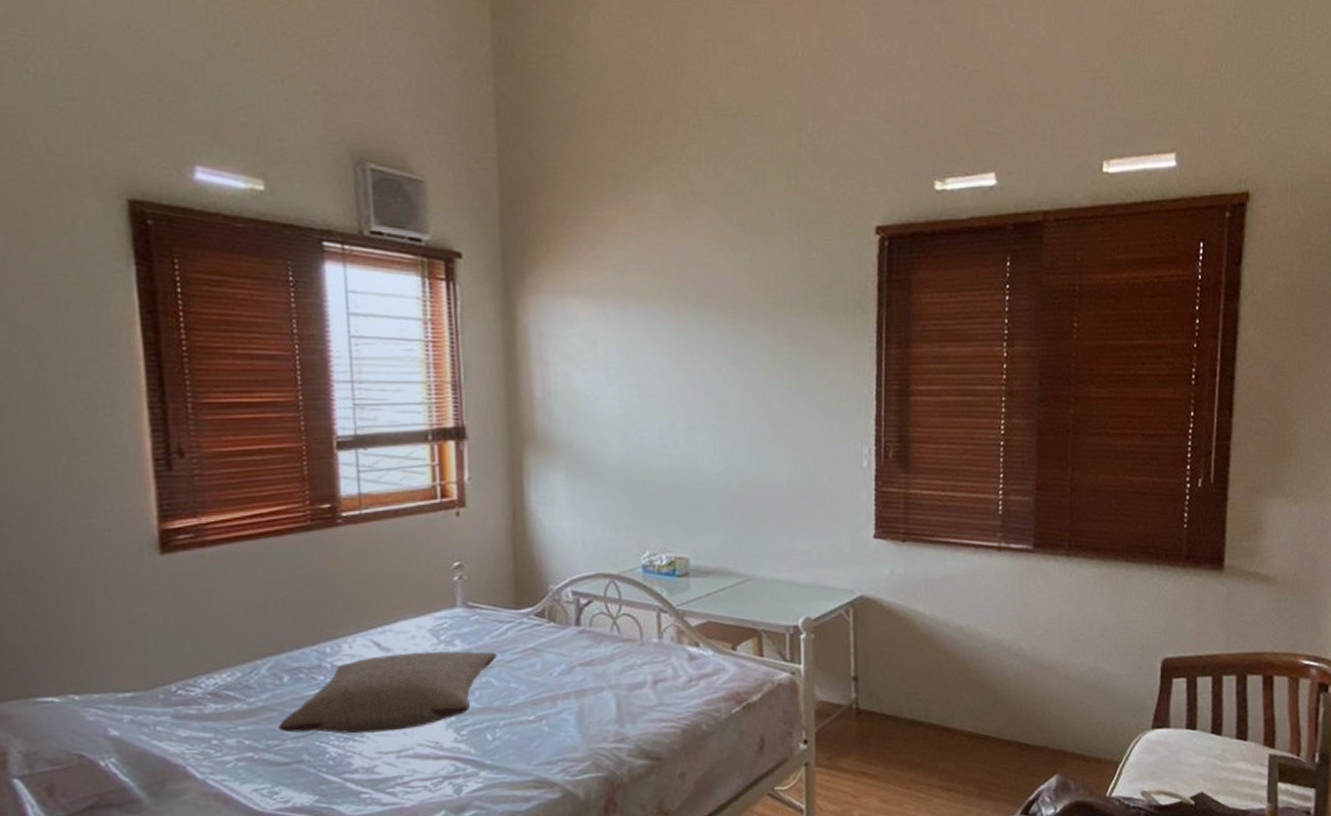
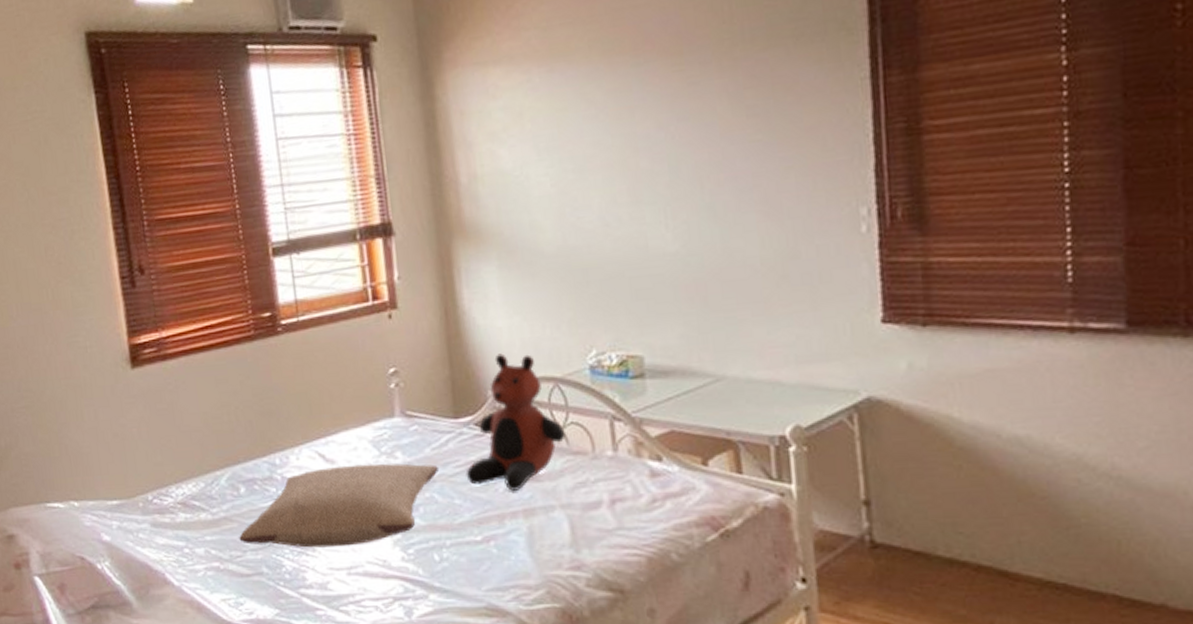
teddy bear: none [523,552,619,674] -> present [465,353,567,491]

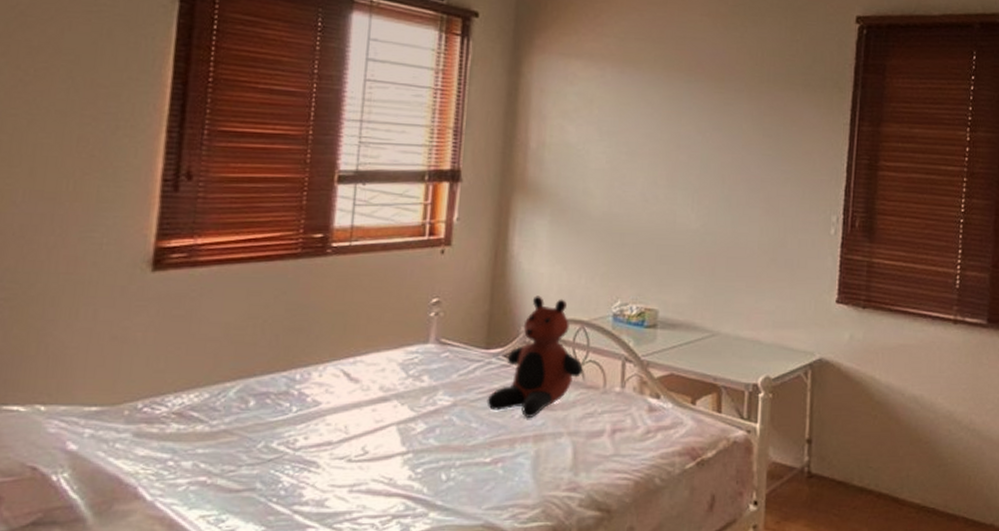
pillow: present [239,463,438,548] -> none [236,385,462,464]

